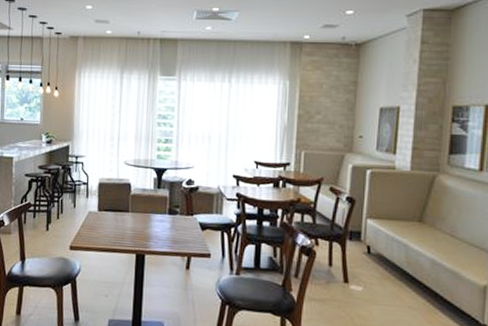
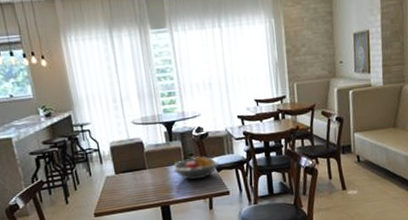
fruit bowl: none [154,208,204,235] -> present [172,155,219,180]

